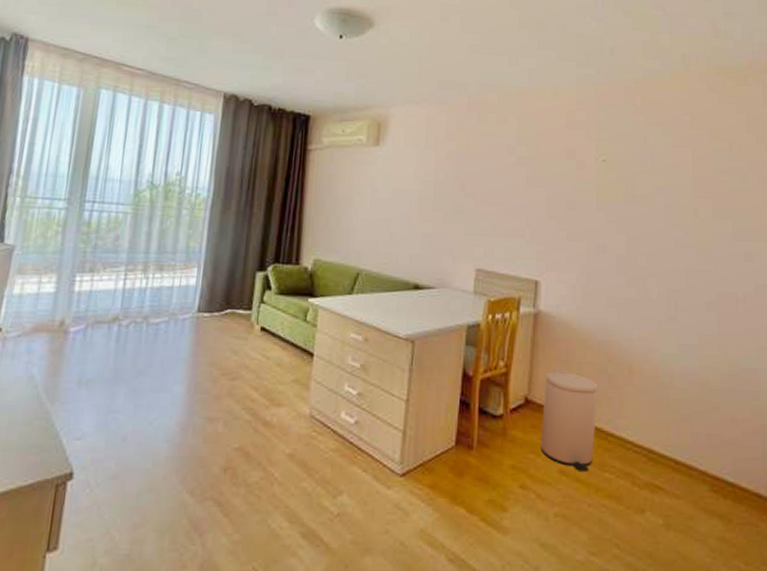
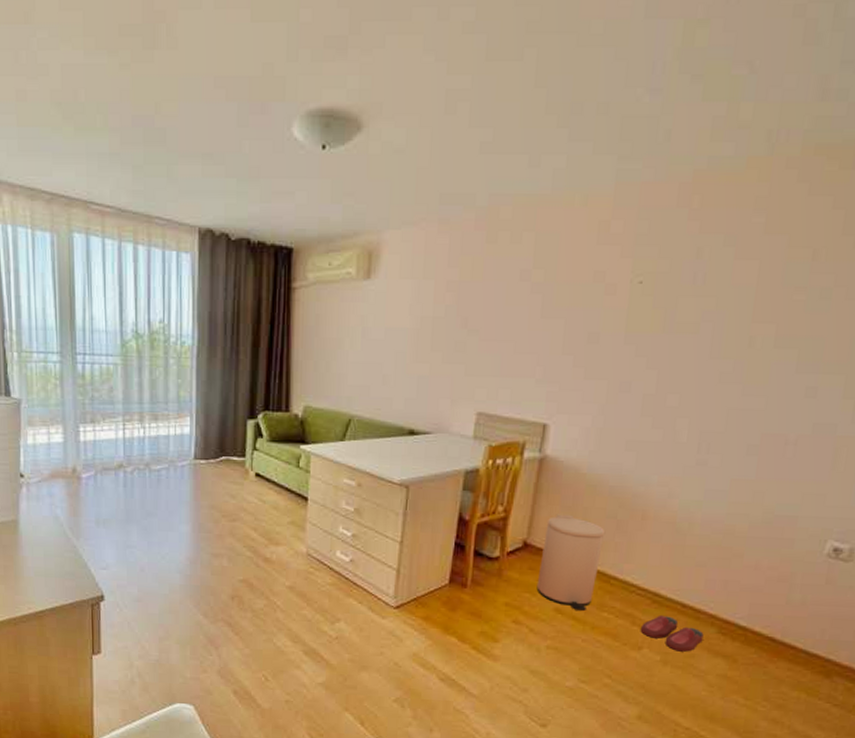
slippers: none [640,473,698,513] -> present [640,614,704,652]

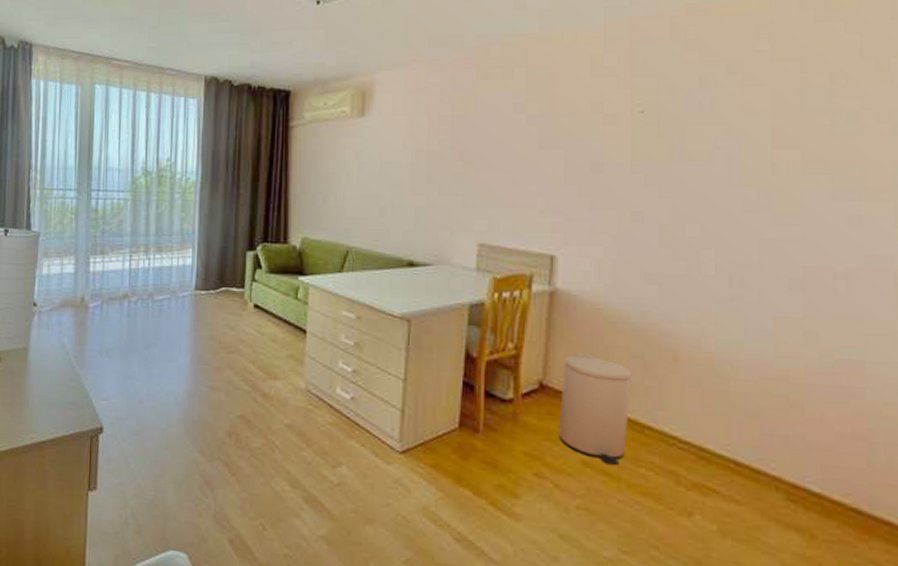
slippers: present [640,614,704,652] -> none [687,474,768,522]

